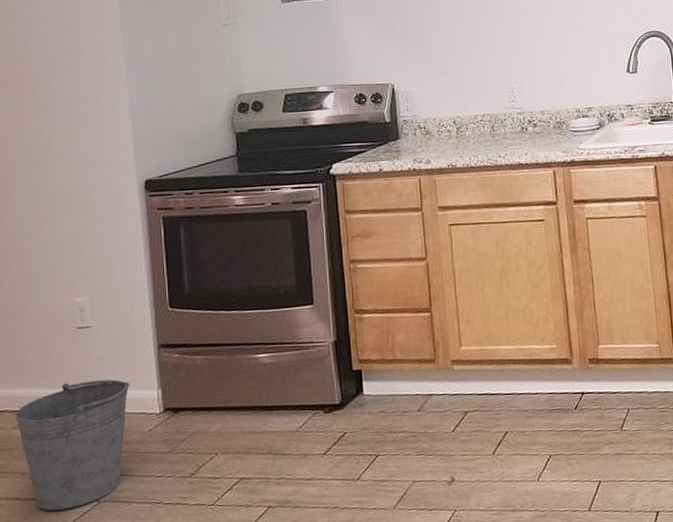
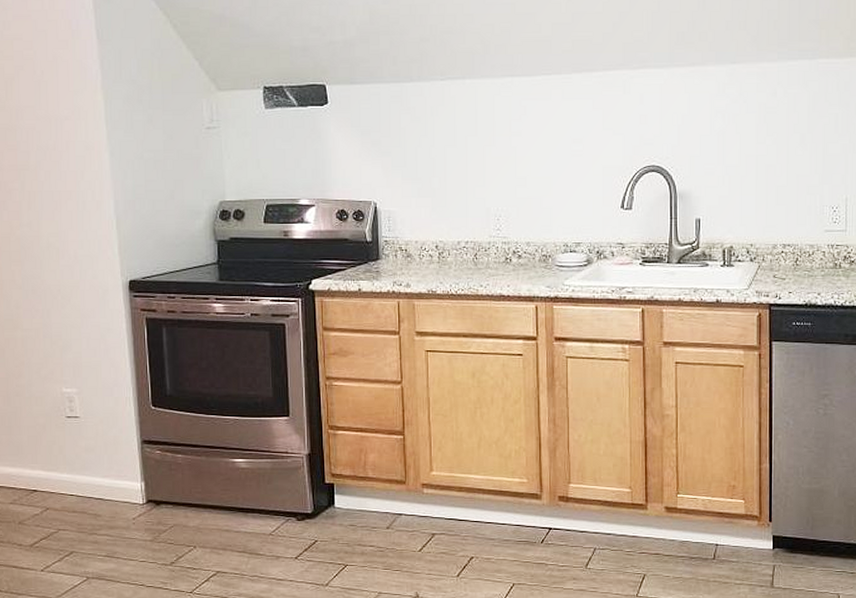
bucket: present [15,379,130,511] -> none [11,467,116,581]

